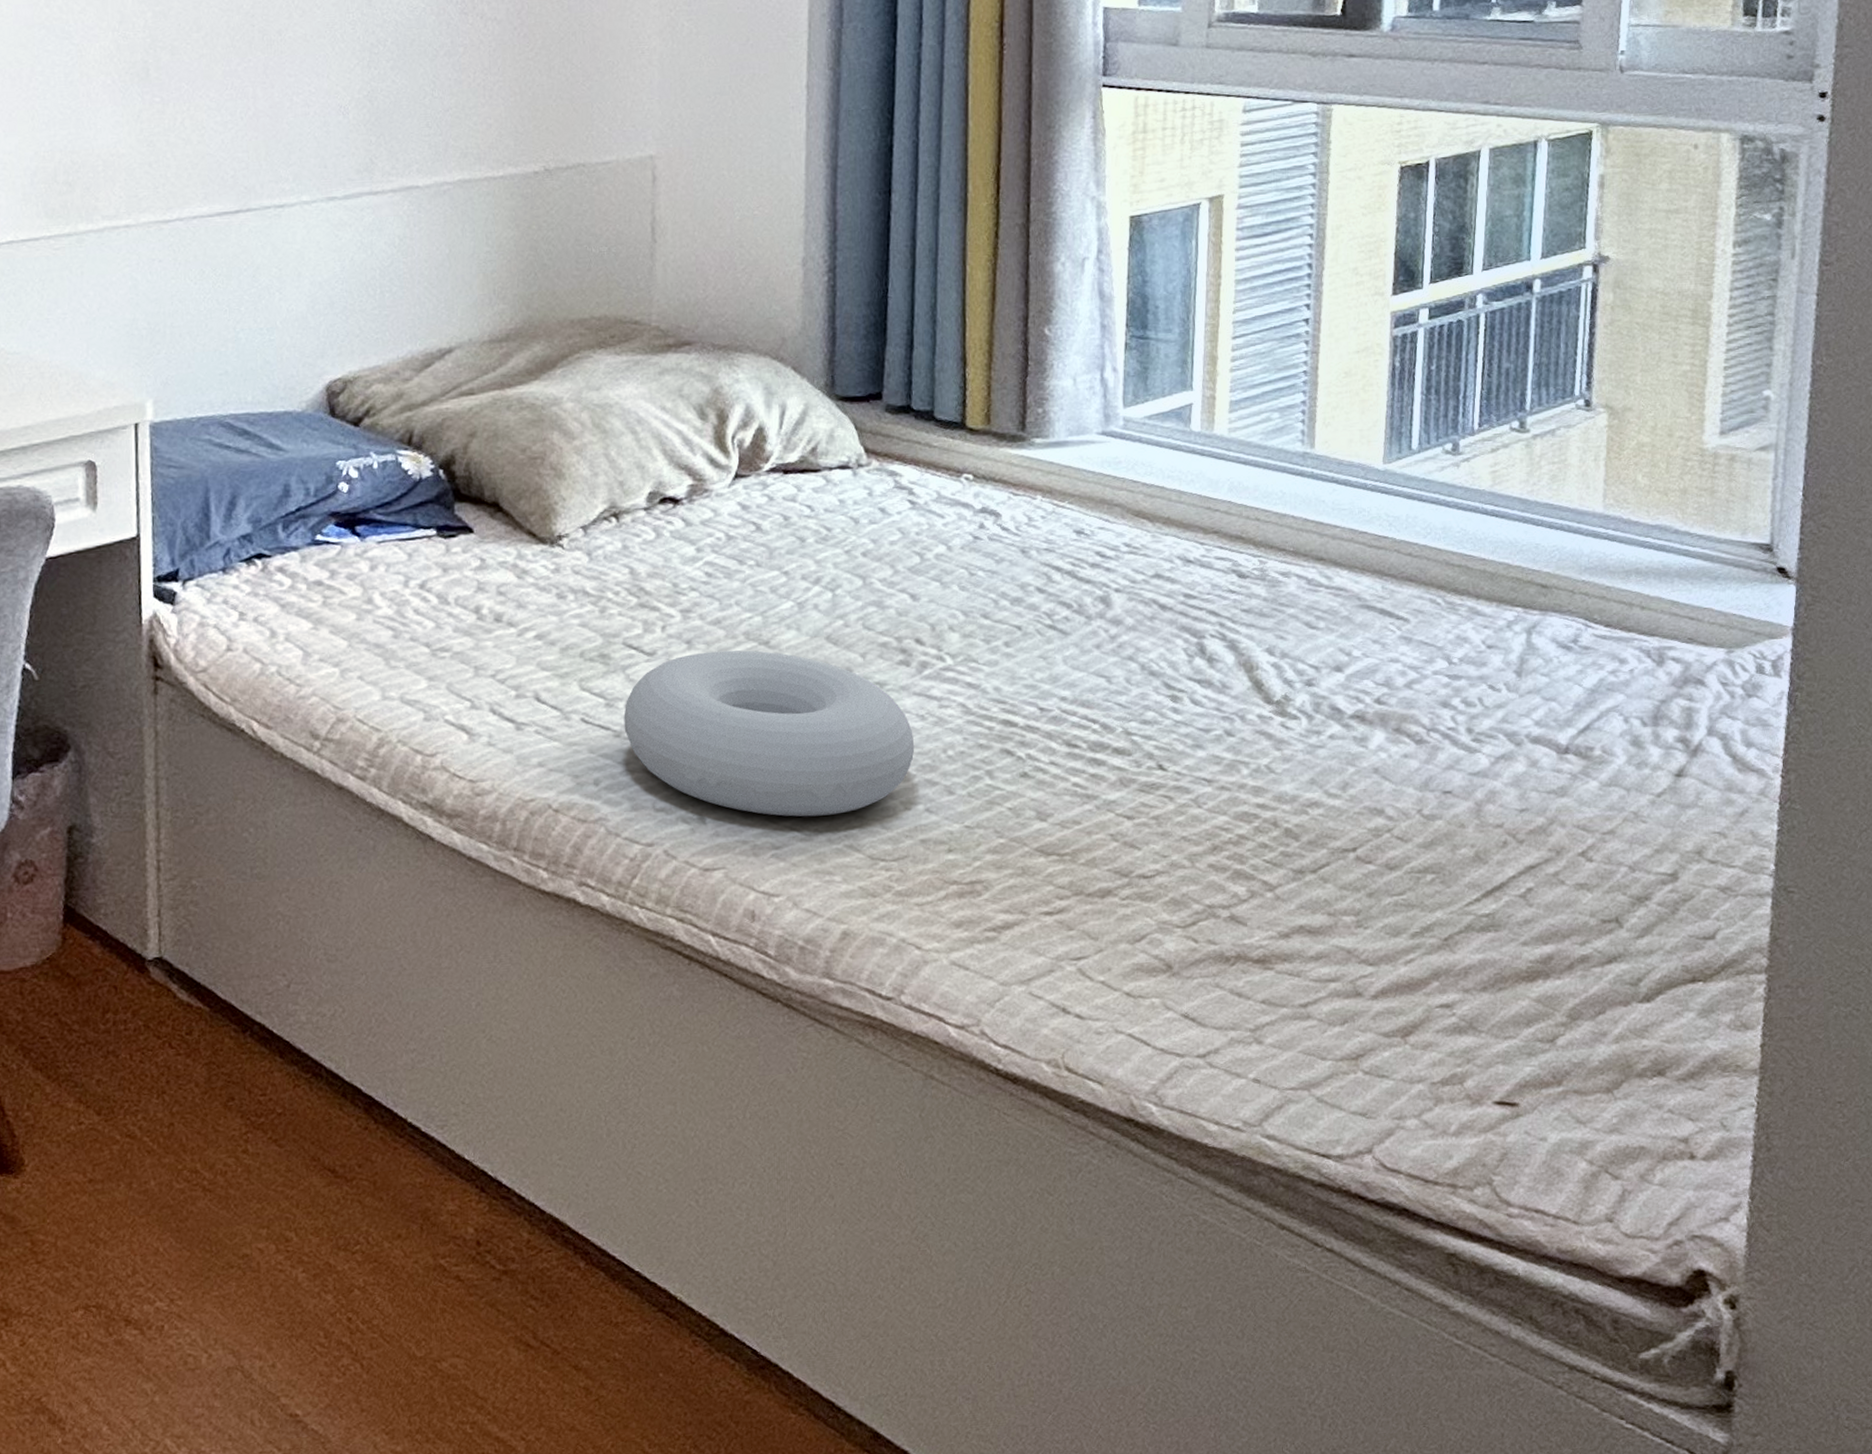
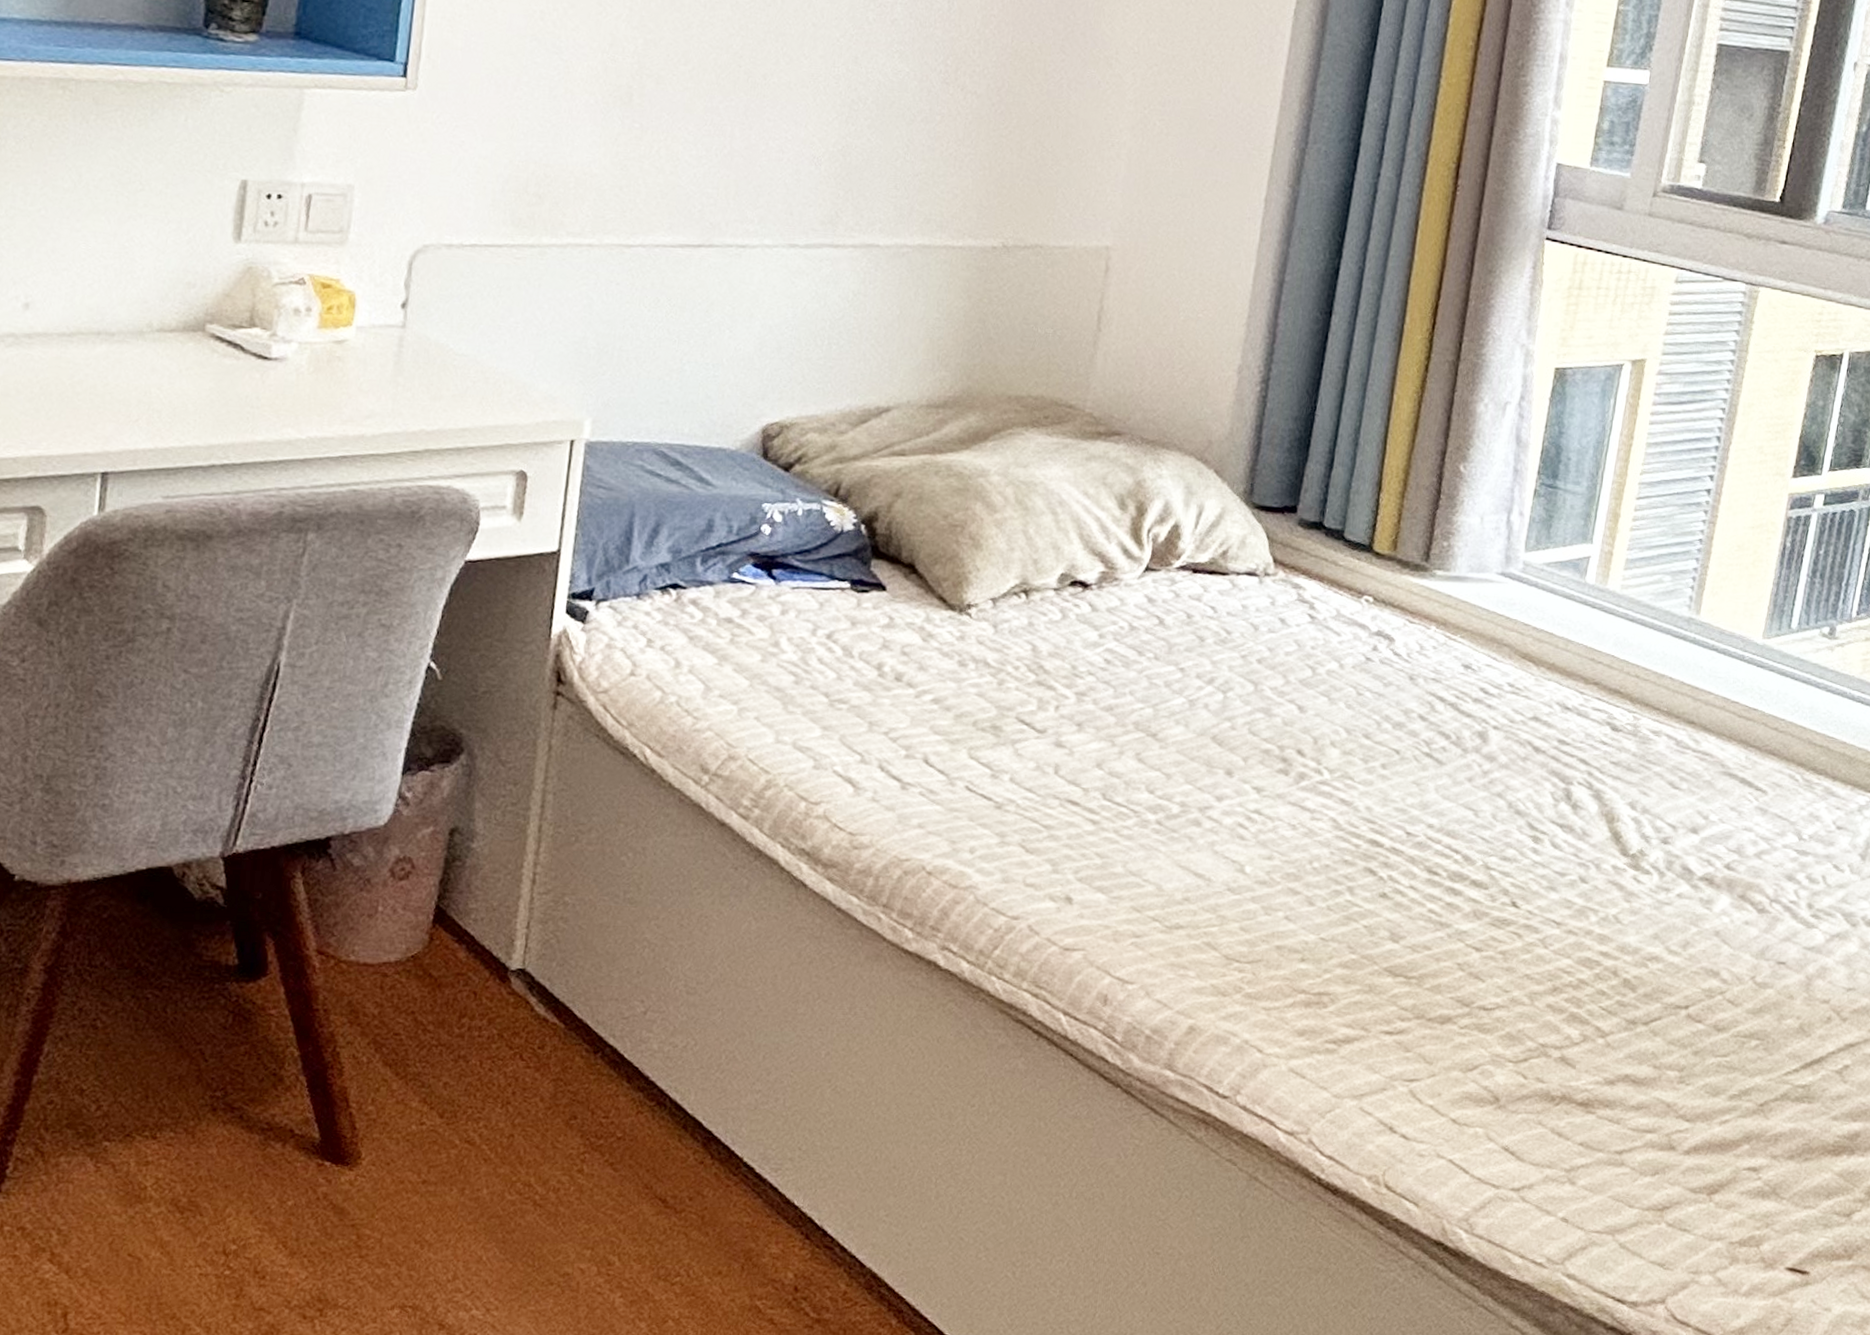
cushion: present [624,650,915,817] -> none [1005,736,1283,911]

